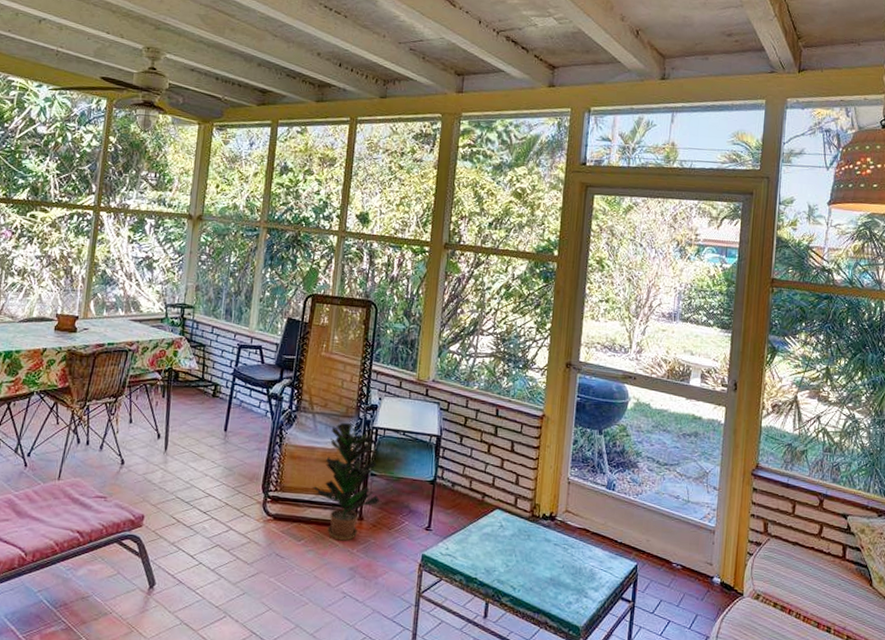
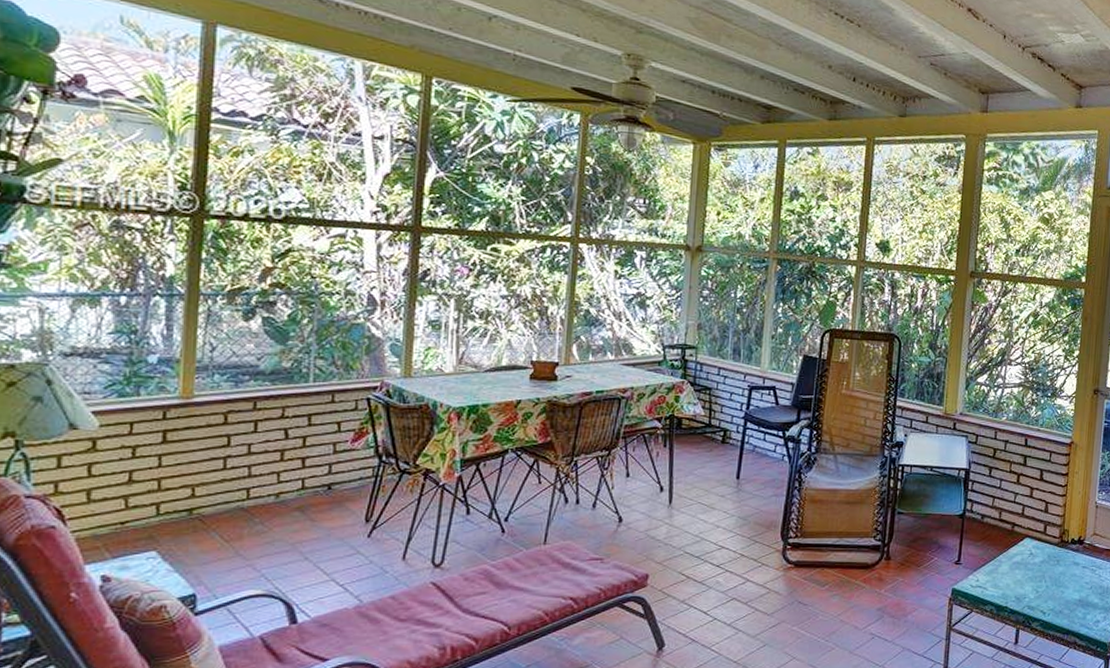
potted plant: present [311,423,380,541] -> none [835,463,907,582]

